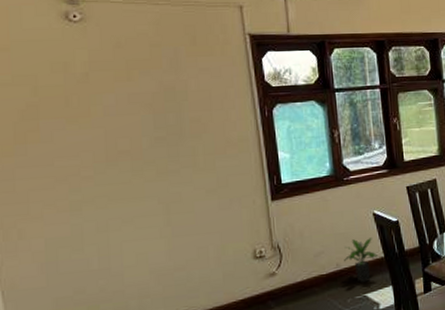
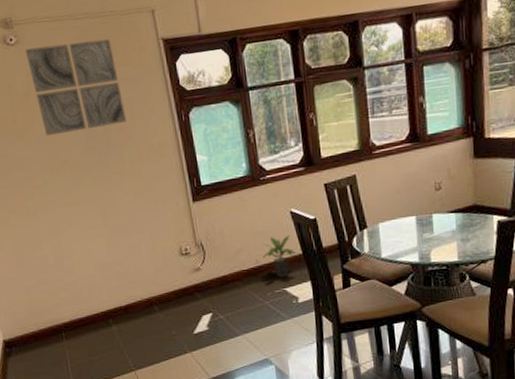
wall art: none [91,27,204,122] -> present [25,38,127,137]

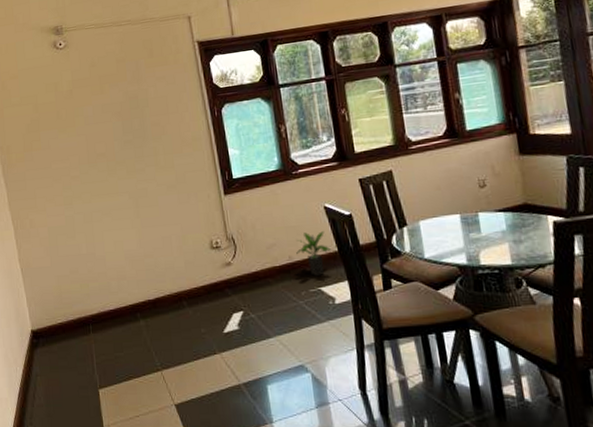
wall art: present [25,38,127,137] -> none [73,42,162,130]

